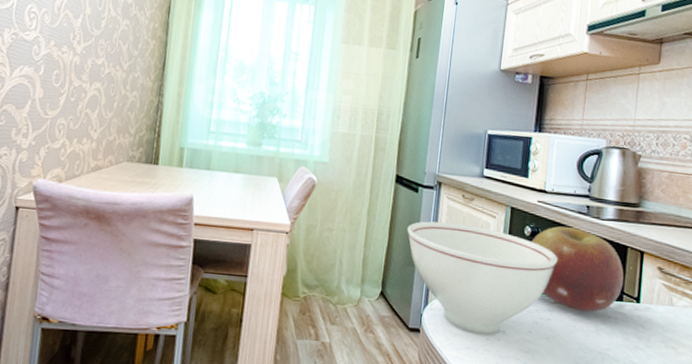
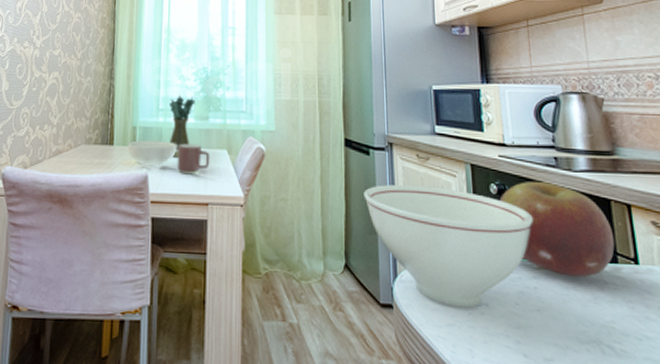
bowl: none [173,162,227,190] -> present [128,140,177,167]
vase: none [217,117,249,182] -> present [169,94,195,158]
mug: none [224,168,259,200] -> present [177,143,209,175]

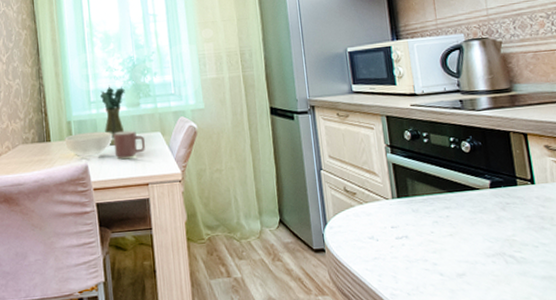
bowl: present [363,184,533,308] -> none [291,140,444,243]
fruit: present [499,182,615,277] -> none [413,123,514,203]

